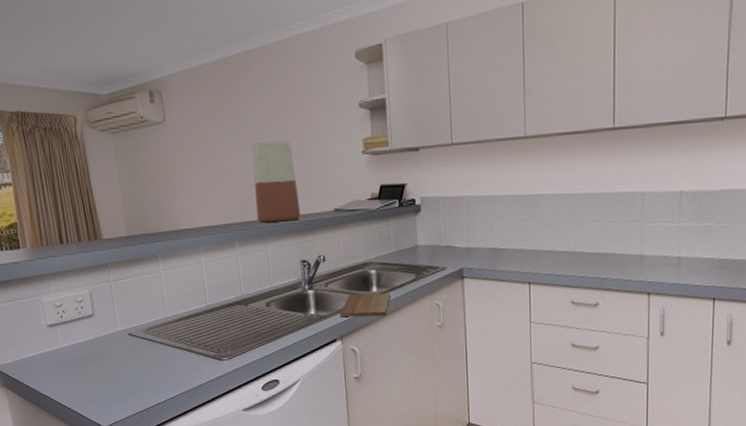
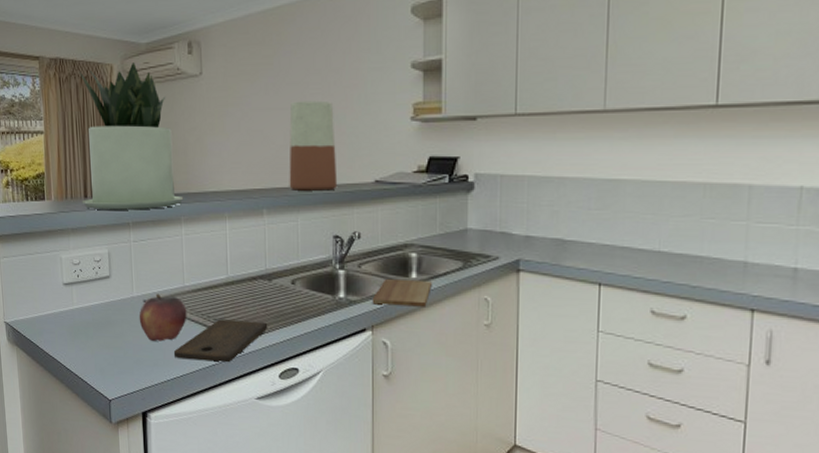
planter: none [42,113,159,255] -> present [79,63,184,211]
fruit: none [125,326,172,370] -> present [139,293,187,342]
cutting board: none [161,342,248,383] -> present [173,319,268,363]

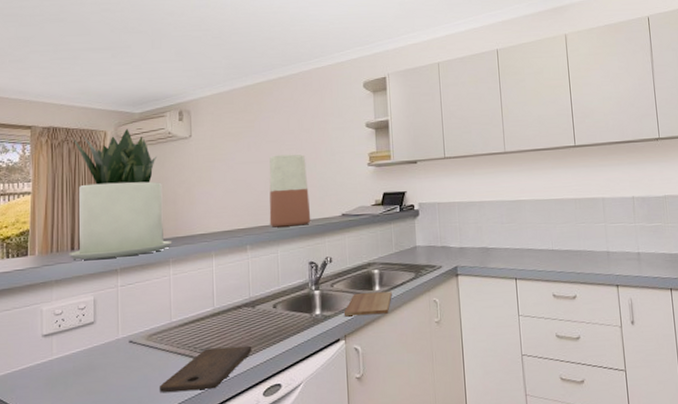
fruit: present [139,293,187,342] -> none [123,332,174,380]

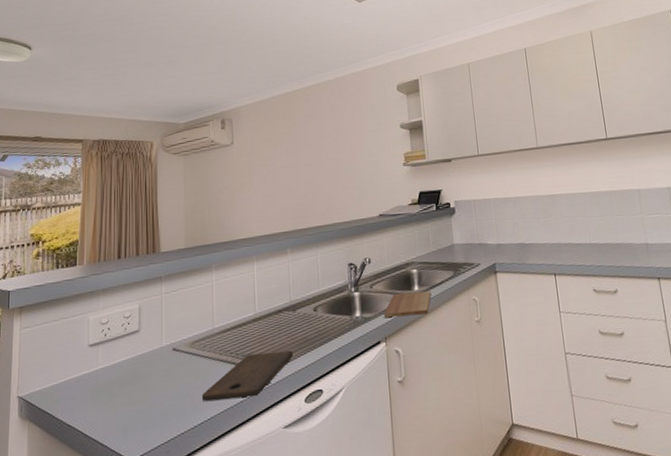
planter: present [68,129,173,261] -> none [115,139,215,269]
vase: present [269,154,311,228] -> none [307,157,350,230]

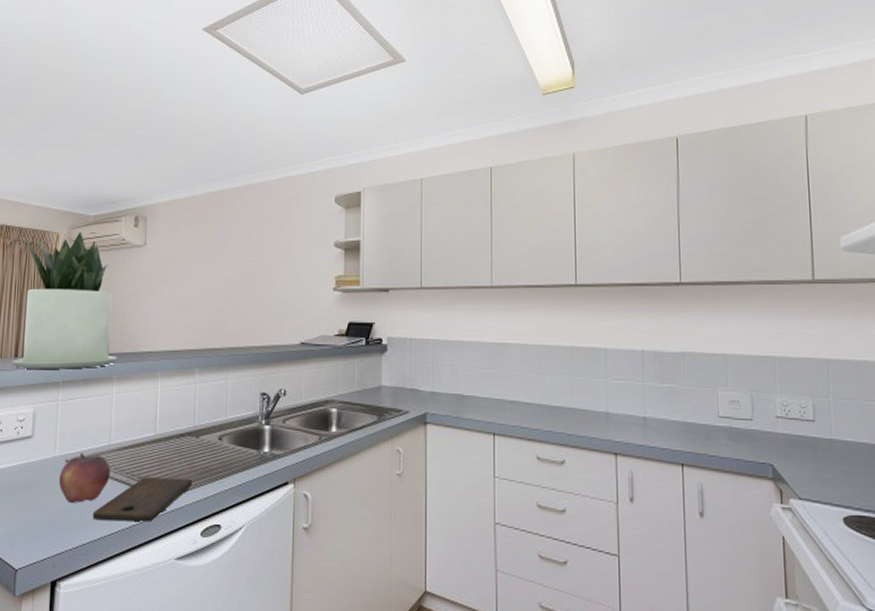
planter: none [115,139,215,269] -> present [11,232,118,370]
fruit: none [167,339,216,388] -> present [58,453,111,503]
cutting board: present [383,291,432,318] -> none [294,434,350,459]

